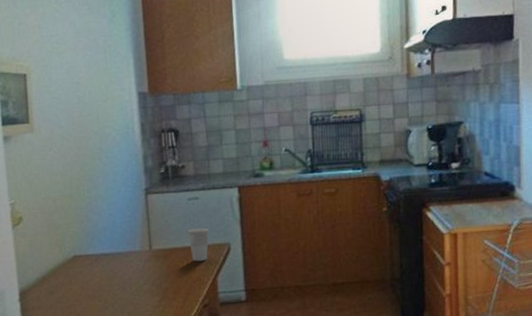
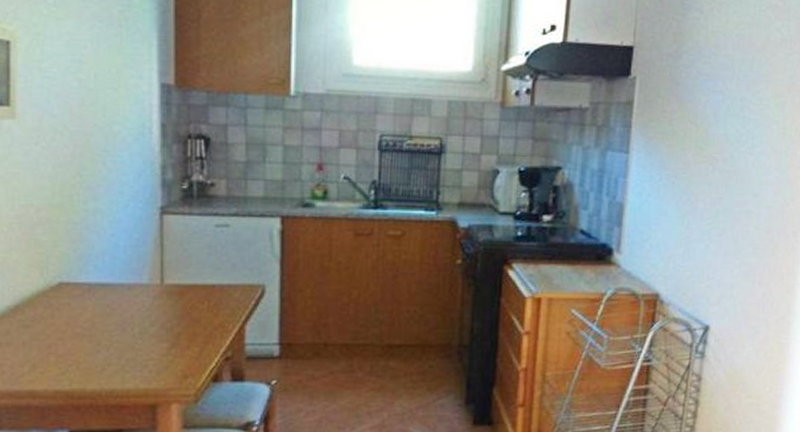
cup: present [187,228,209,262] -> none [212,262,239,304]

